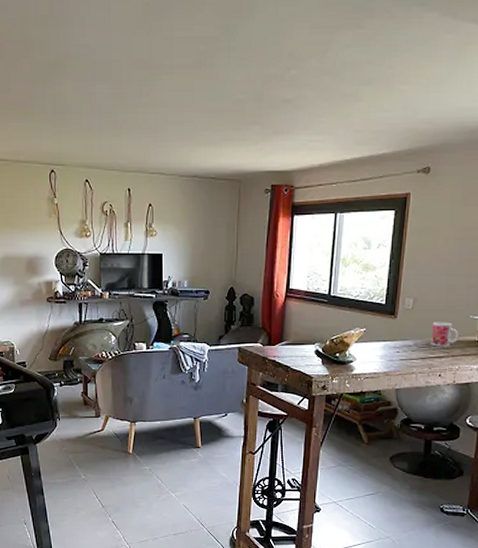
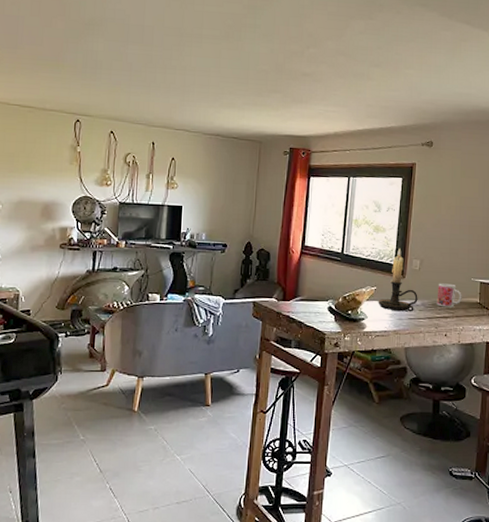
candle holder: none [367,286,411,353] -> present [378,248,418,312]

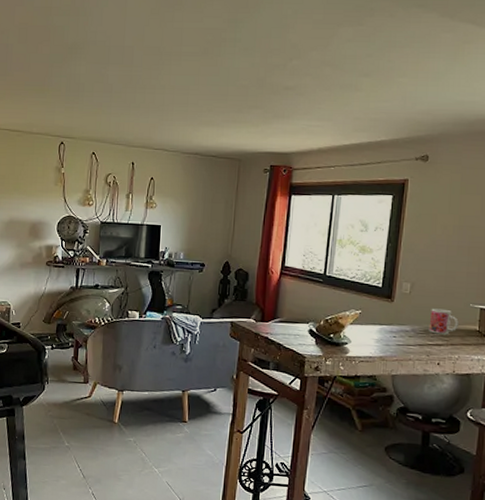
candle holder: present [378,248,418,312] -> none [363,270,408,338]

